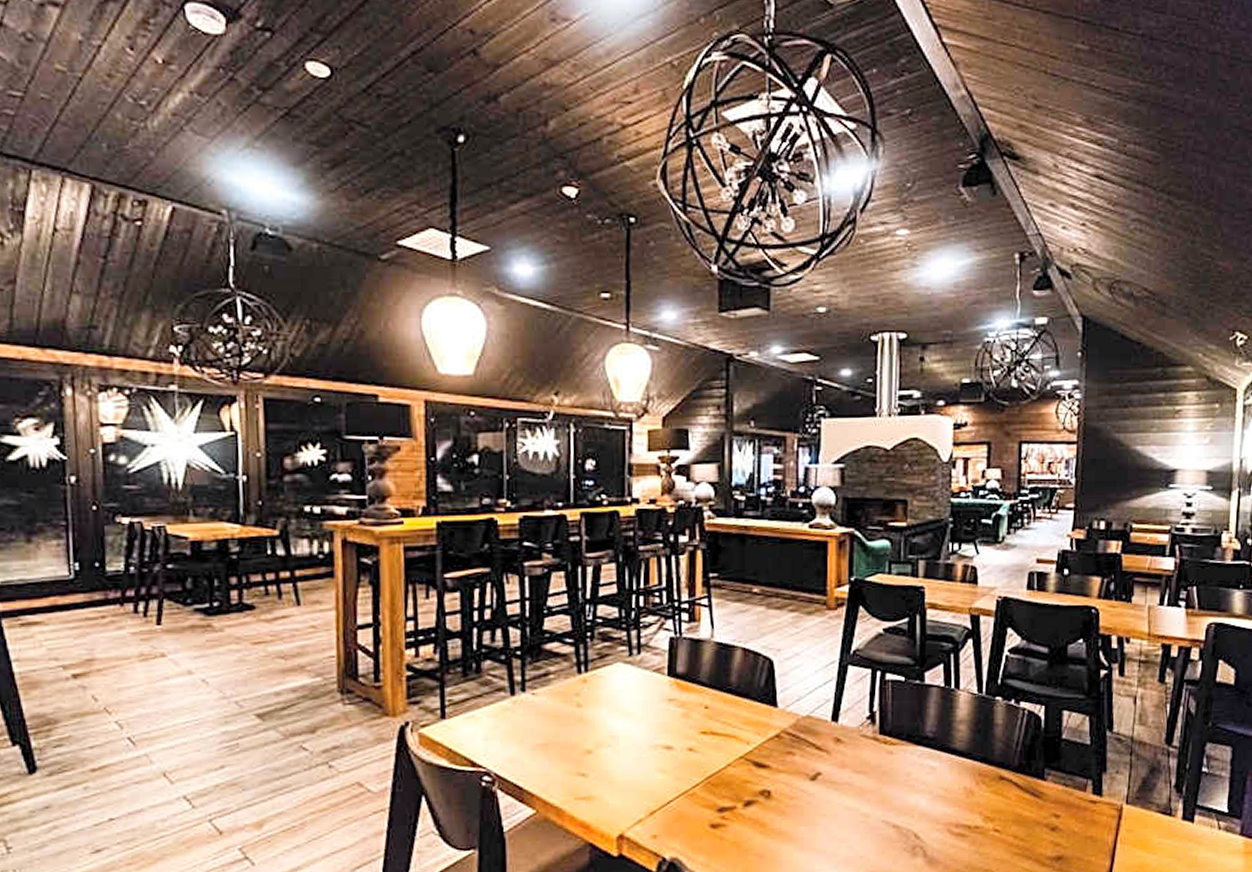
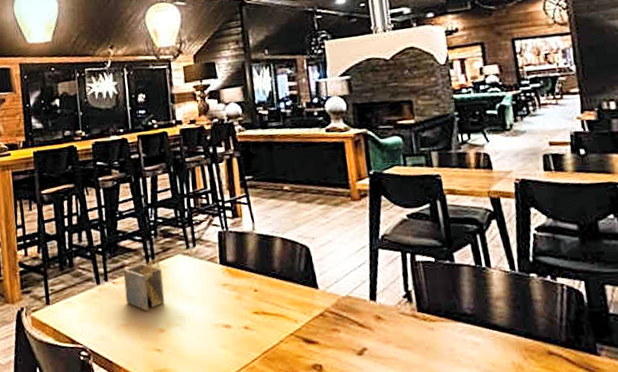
napkin holder: none [546,664,596,729] -> present [123,257,165,311]

